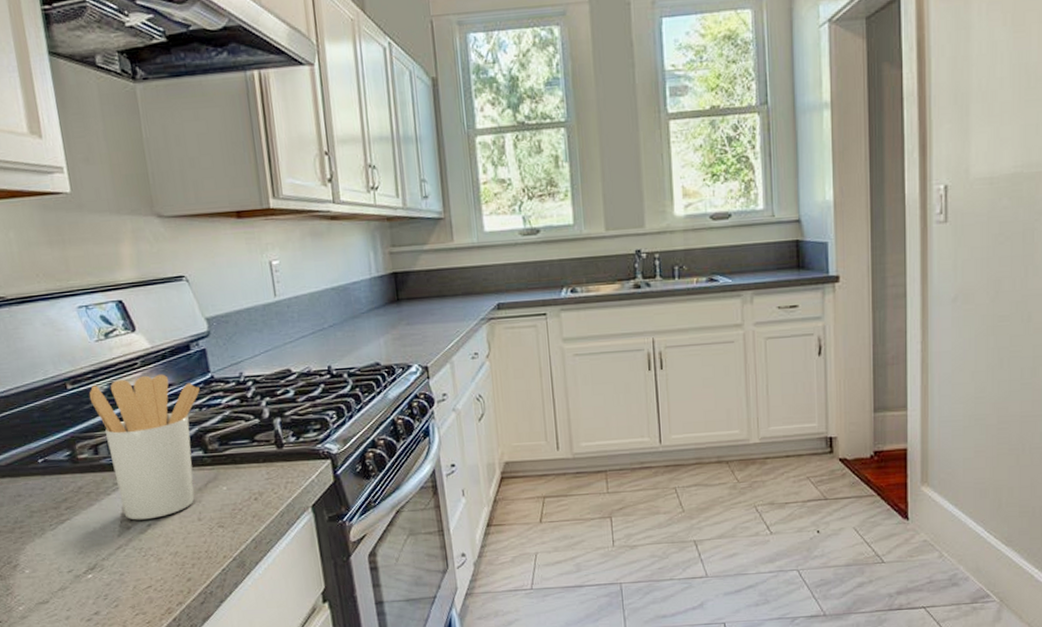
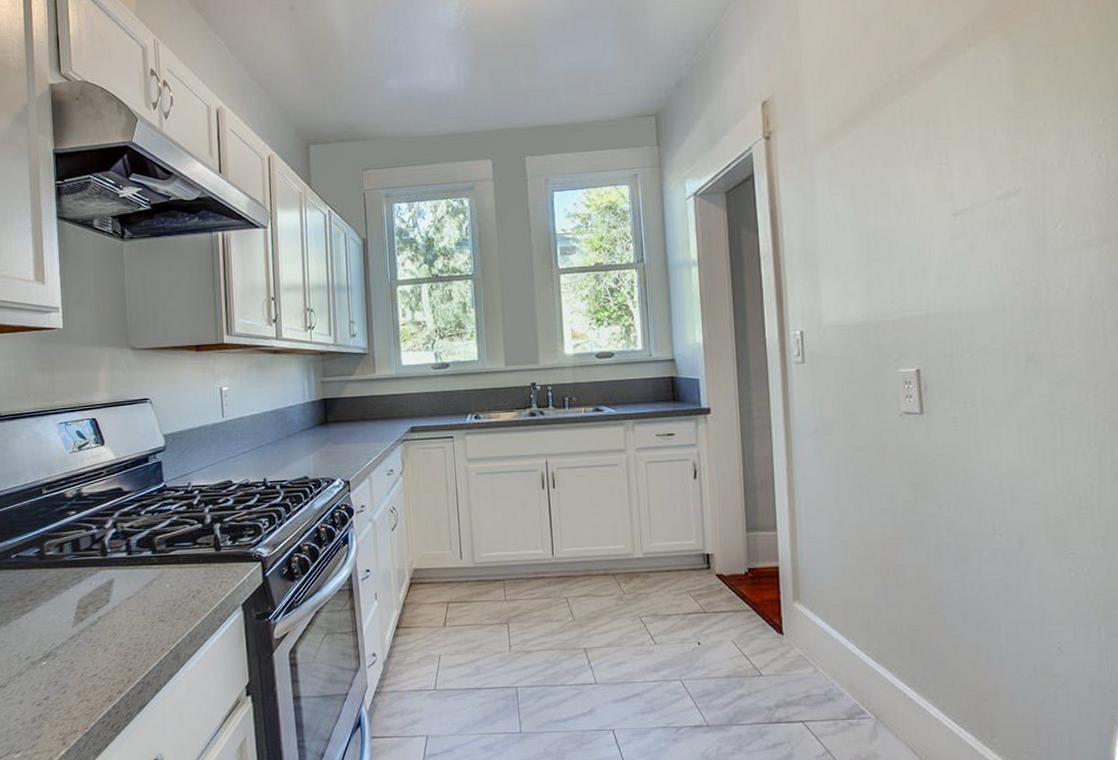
utensil holder: present [89,374,200,520] -> none [60,482,154,613]

